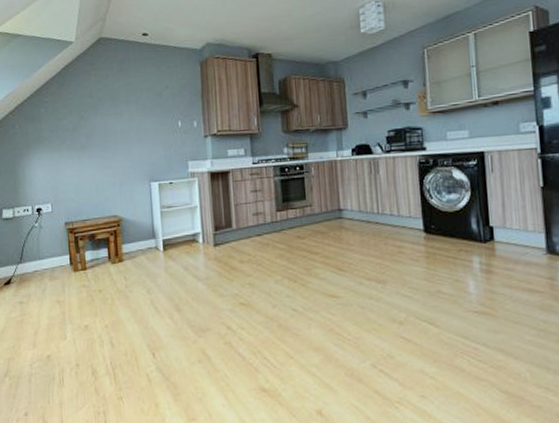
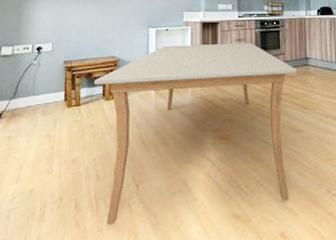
dining table: none [98,193,329,393] -> present [94,42,297,225]

